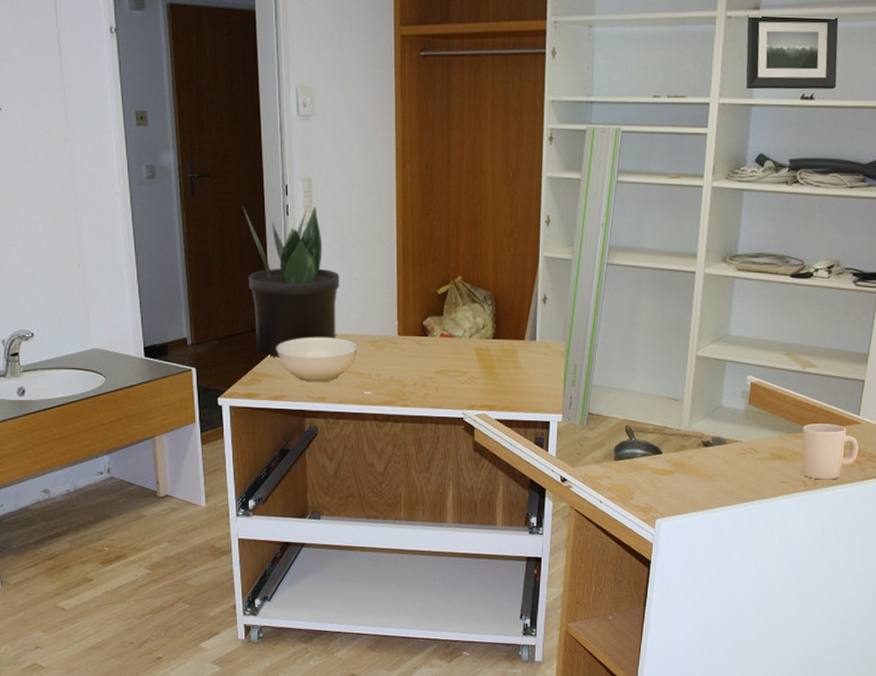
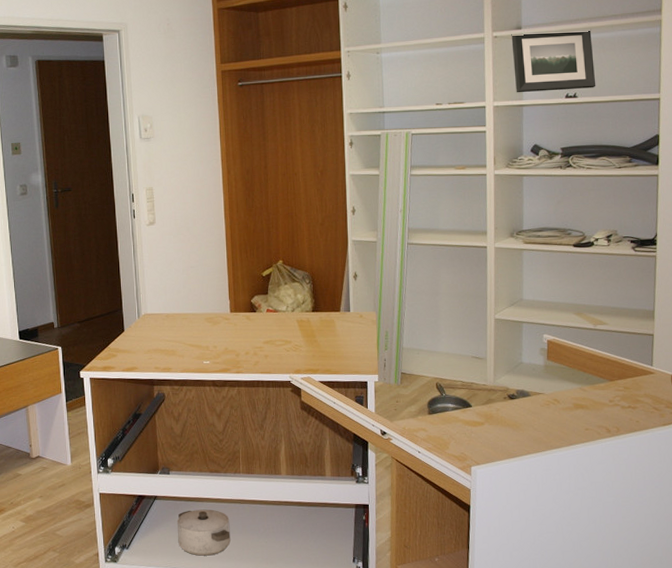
planter: present [242,206,340,358] -> none [97,210,179,336]
bowl: present [276,337,358,382] -> none [127,316,197,355]
cooking pot: none [326,559,387,610] -> present [176,509,231,556]
mug: present [802,424,859,480] -> none [600,374,656,427]

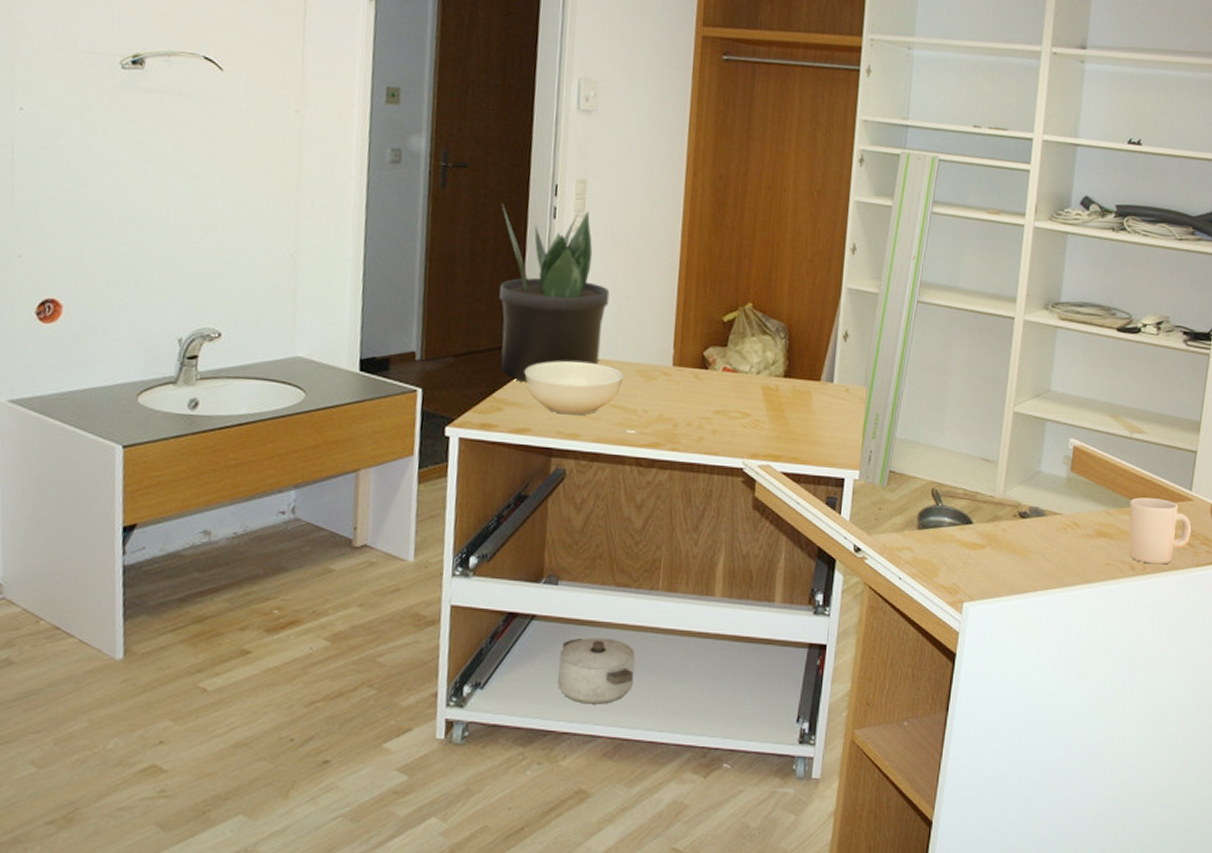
planter: none [97,210,179,336] -> present [499,203,610,384]
bowl: none [127,316,197,355] -> present [524,360,624,416]
picture frame: present [511,29,596,93] -> none [1071,53,1166,137]
mug: none [600,374,656,427] -> present [1129,497,1192,565]

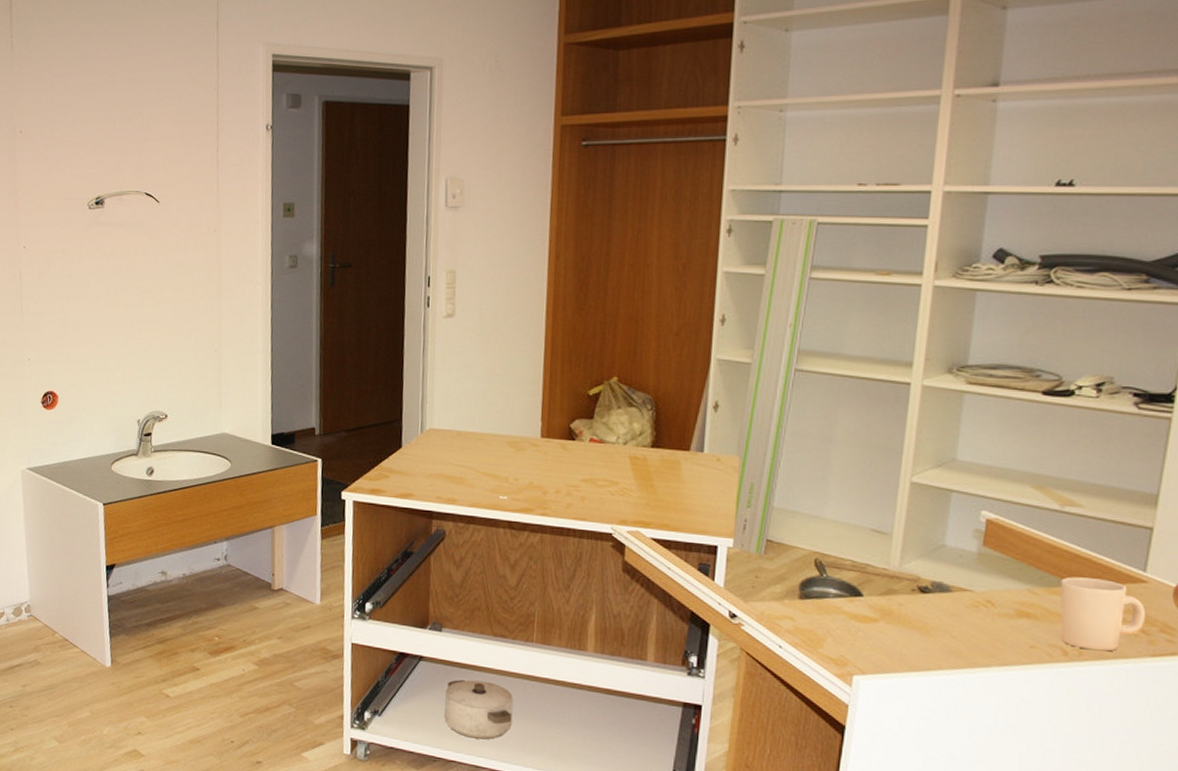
planter: present [499,203,610,384] -> none [382,296,480,454]
bowl: present [524,360,624,416] -> none [406,433,496,483]

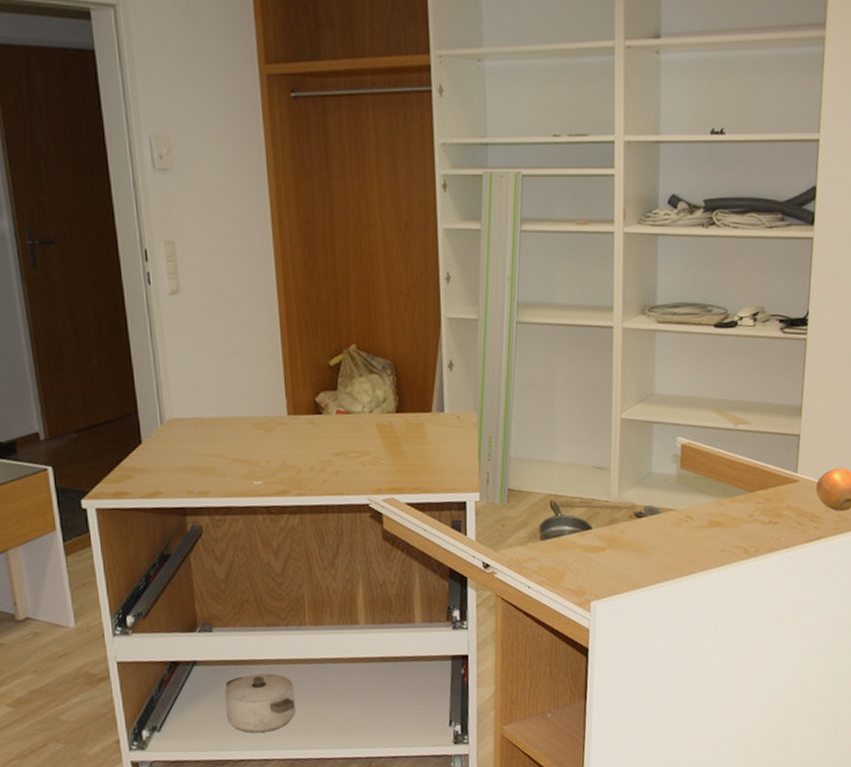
mug: present [1060,576,1146,652] -> none [739,483,800,546]

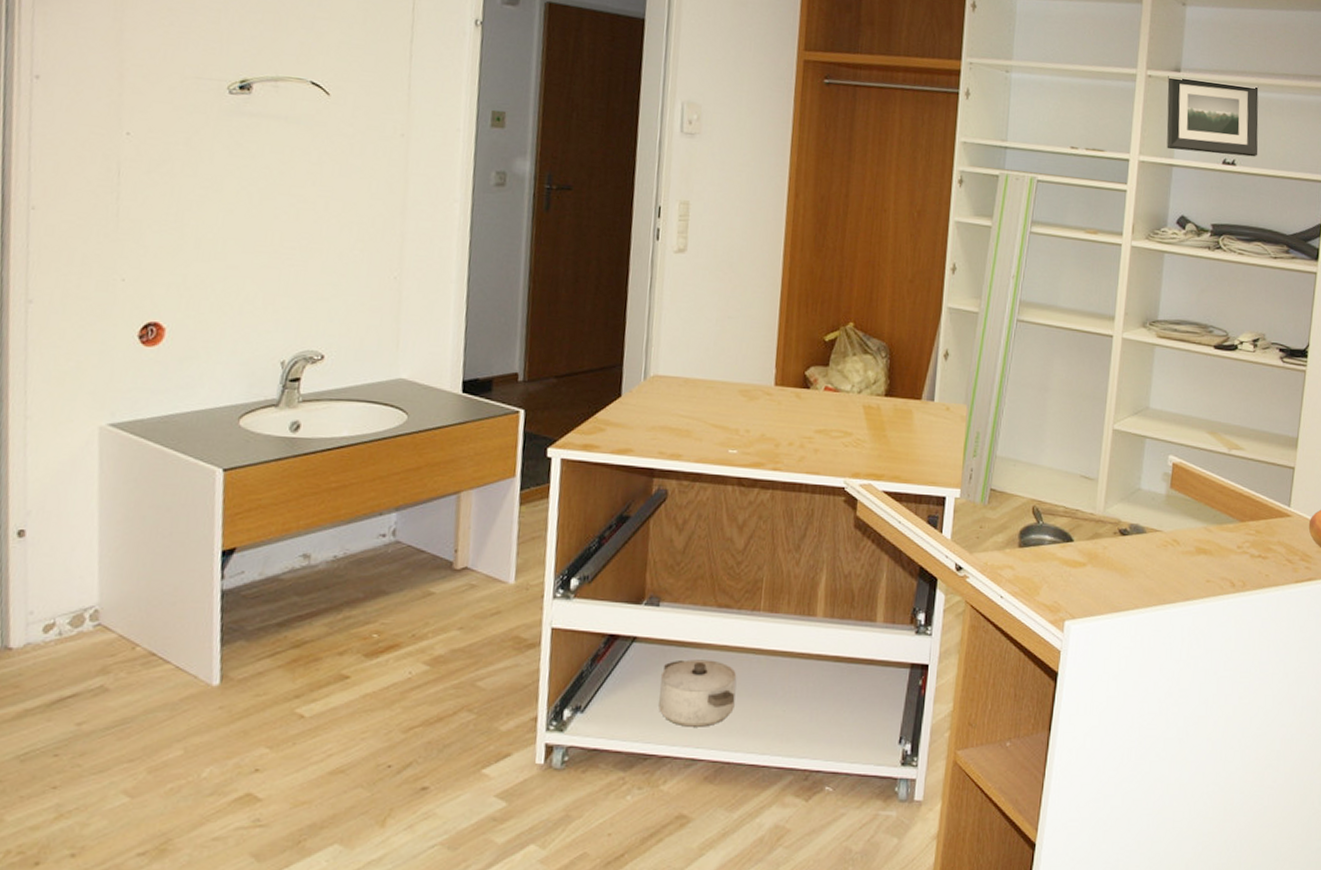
picture frame: none [647,43,747,125] -> present [1166,76,1259,157]

